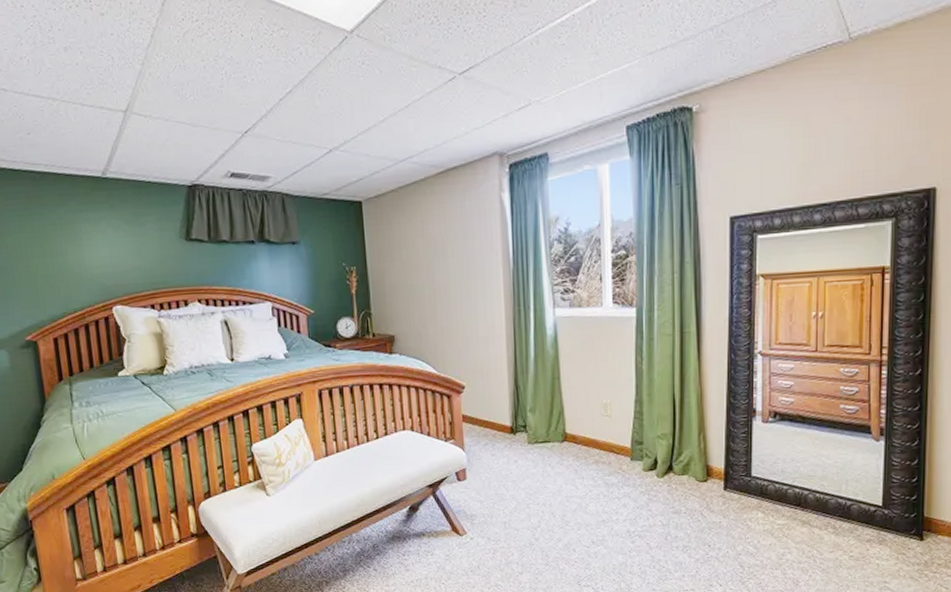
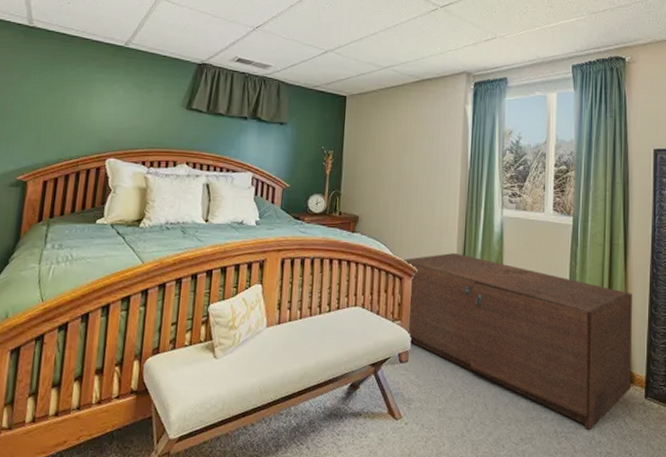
storage trunk: none [450,362,708,527] -> present [404,252,632,430]

